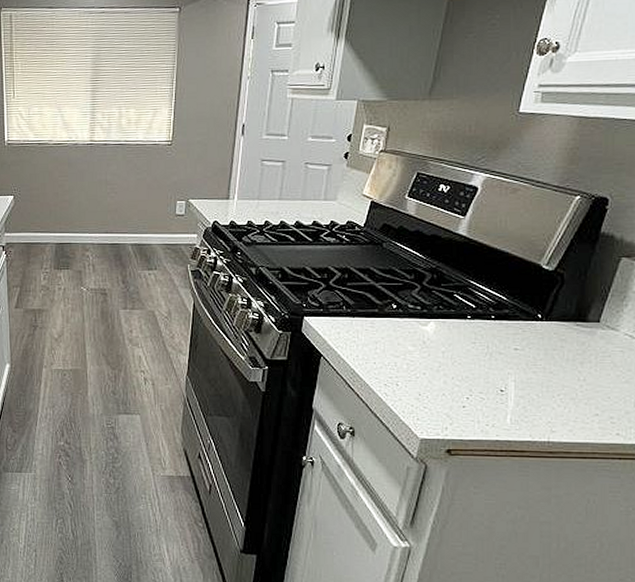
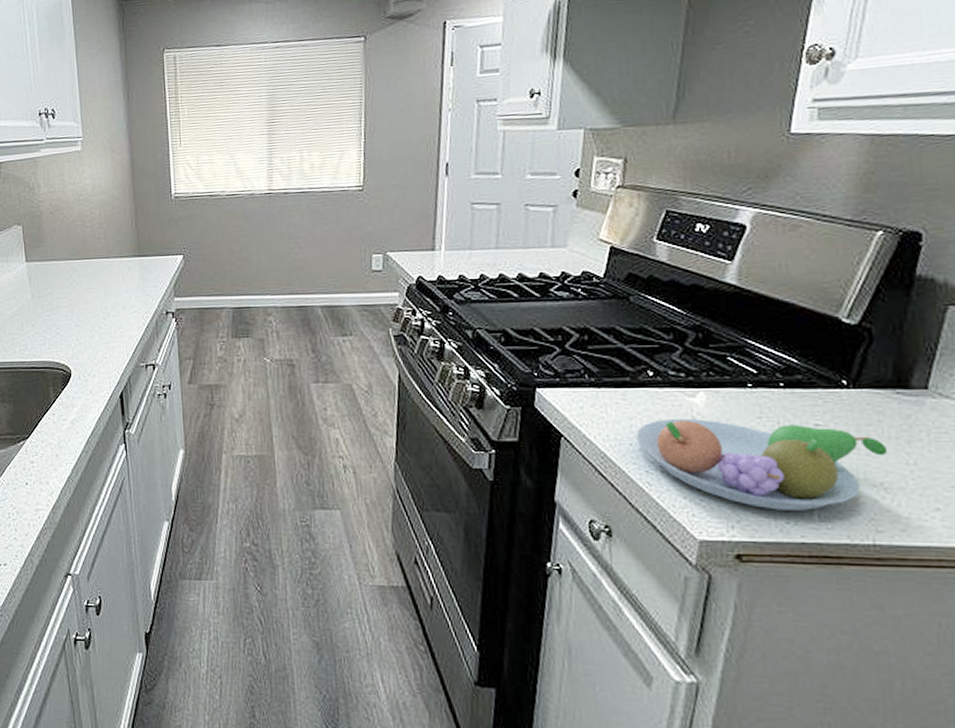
fruit bowl: none [380,343,566,416] -> present [636,419,888,511]

